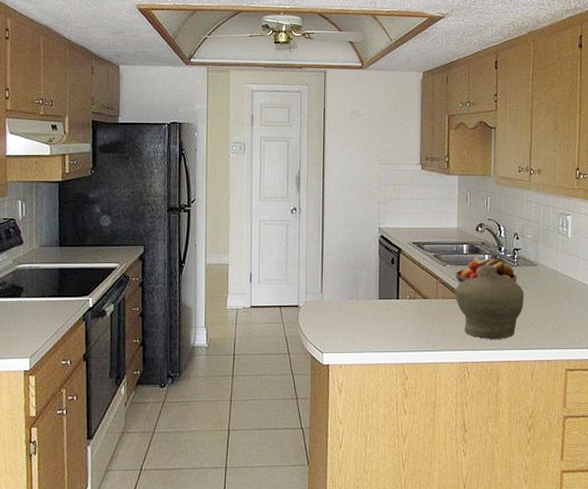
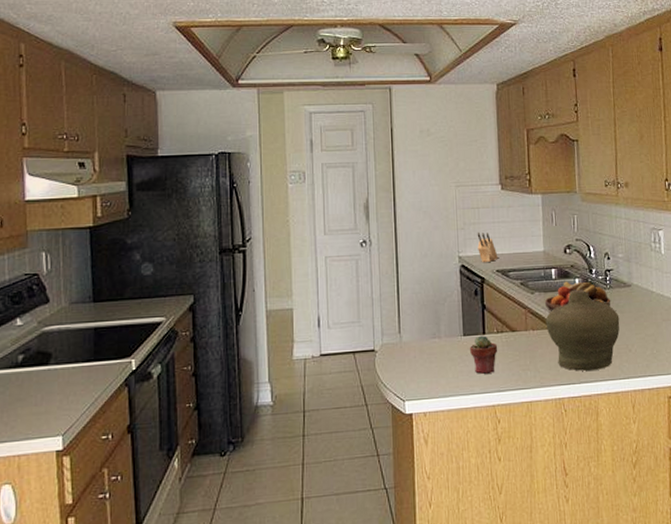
potted succulent: none [384,300,410,335] -> present [470,335,498,374]
knife block: none [397,206,415,234] -> present [477,232,498,262]

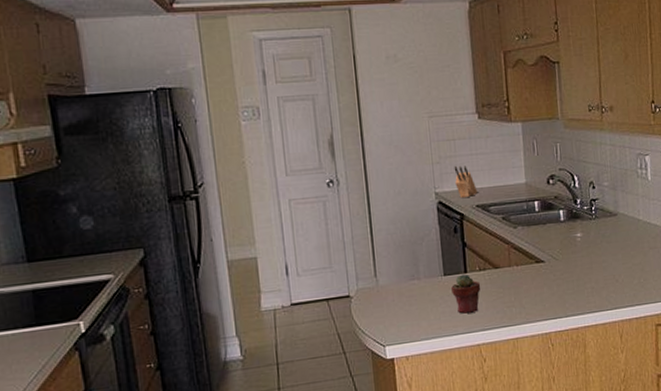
fruit bowl: present [544,281,611,311] -> none [528,213,597,246]
jar: present [545,289,620,371] -> none [529,221,606,305]

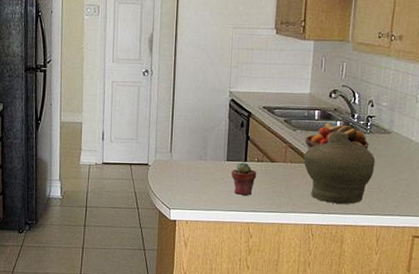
knife block: present [454,165,478,198] -> none [248,71,266,99]
fruit bowl: none [528,213,597,246] -> present [304,122,369,148]
jar: none [529,221,606,305] -> present [303,131,376,204]

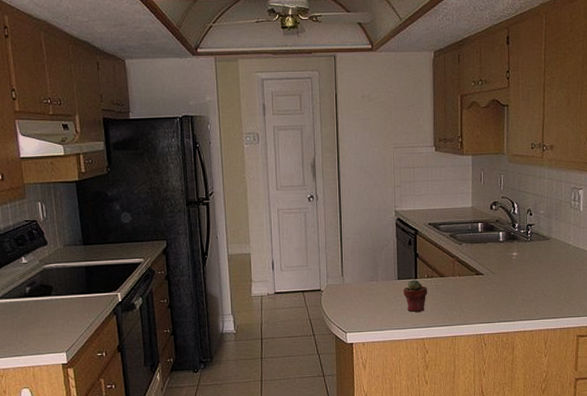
jar: present [303,131,376,204] -> none [471,241,538,312]
fruit bowl: present [304,122,369,148] -> none [470,234,531,260]

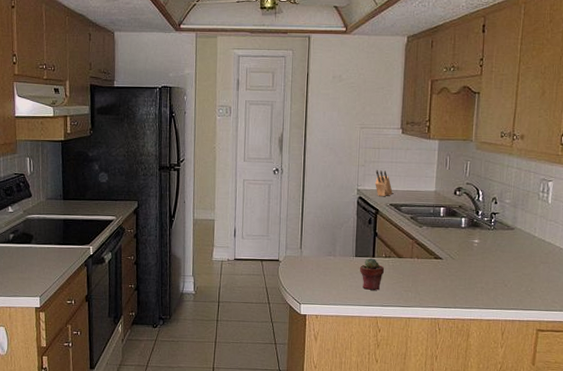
knife block: none [412,189,431,216] -> present [375,169,393,196]

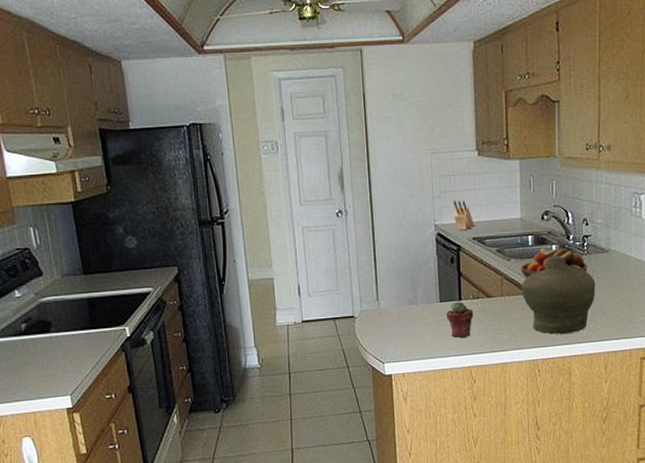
fruit bowl: none [430,219,493,244] -> present [520,247,588,278]
jar: none [430,227,500,299] -> present [521,255,596,334]

